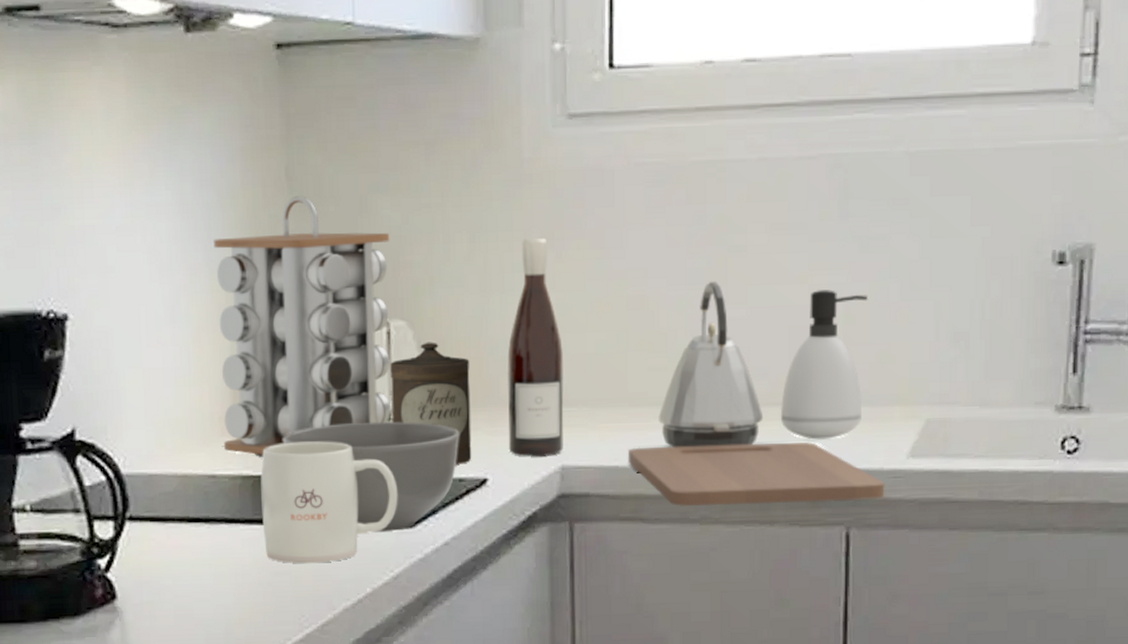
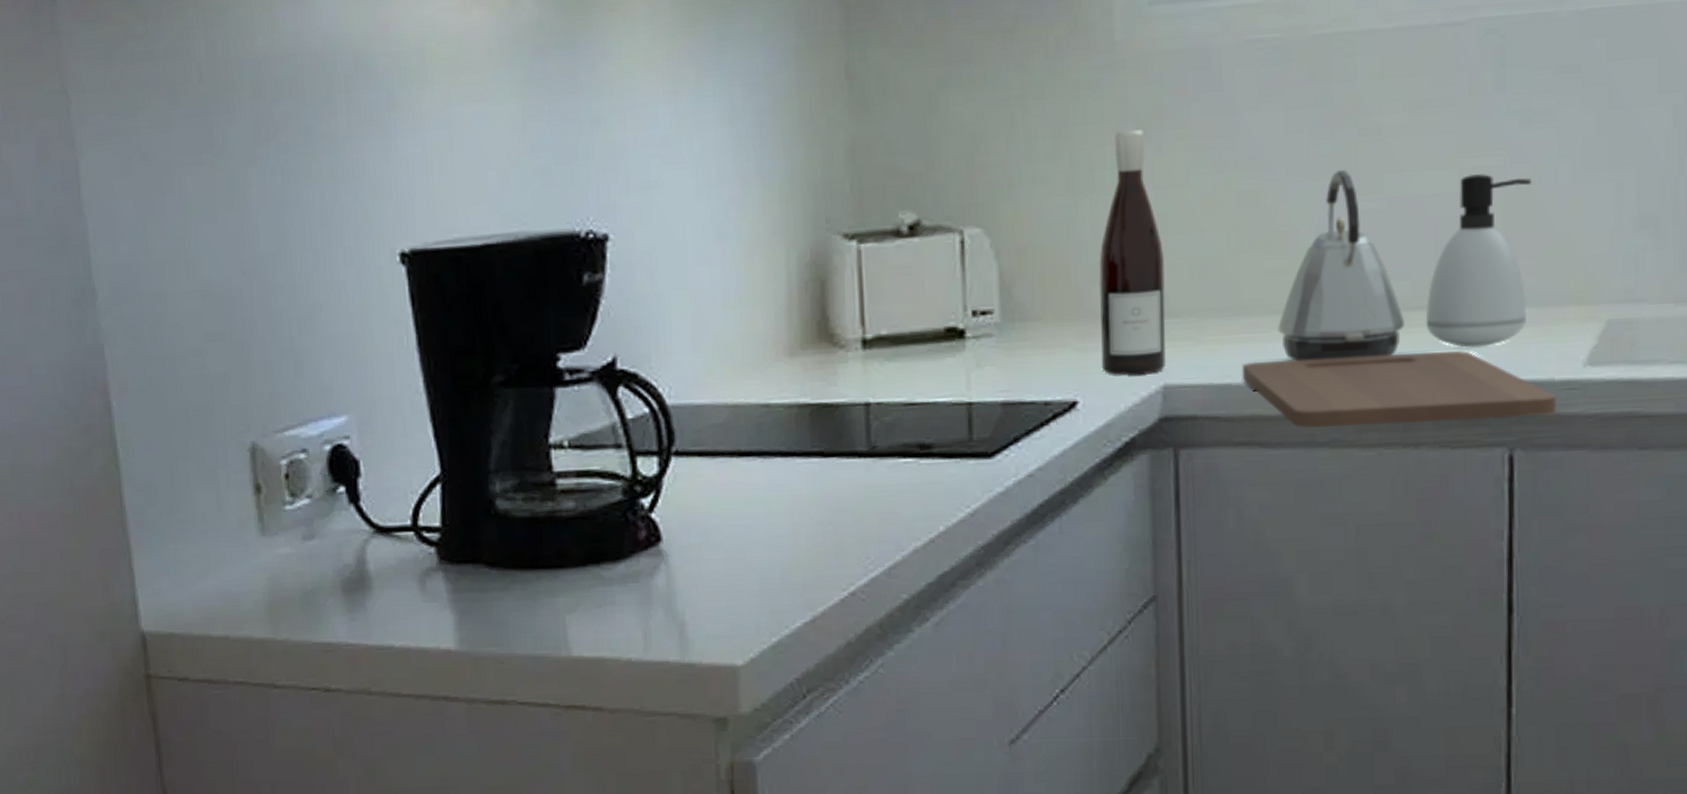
spice rack: present [213,195,390,457] -> none [766,95,965,383]
mug: present [260,441,398,564] -> none [819,363,975,500]
bowl: present [283,421,460,533] -> none [844,340,1045,464]
canister: present [390,342,472,465] -> none [964,250,1059,386]

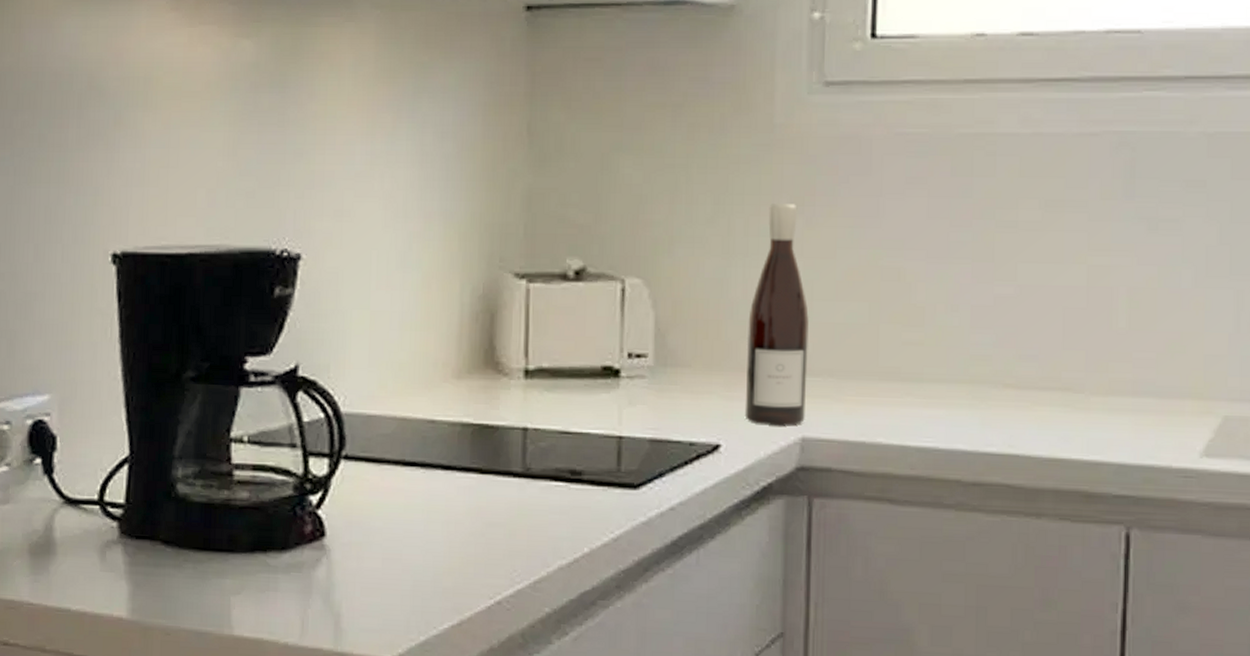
cutting board: present [1241,350,1557,428] -> none [876,423,1174,500]
kettle: present [1278,169,1405,362] -> none [912,256,1032,431]
soap dispenser: present [1425,174,1531,348] -> none [1051,271,1156,430]

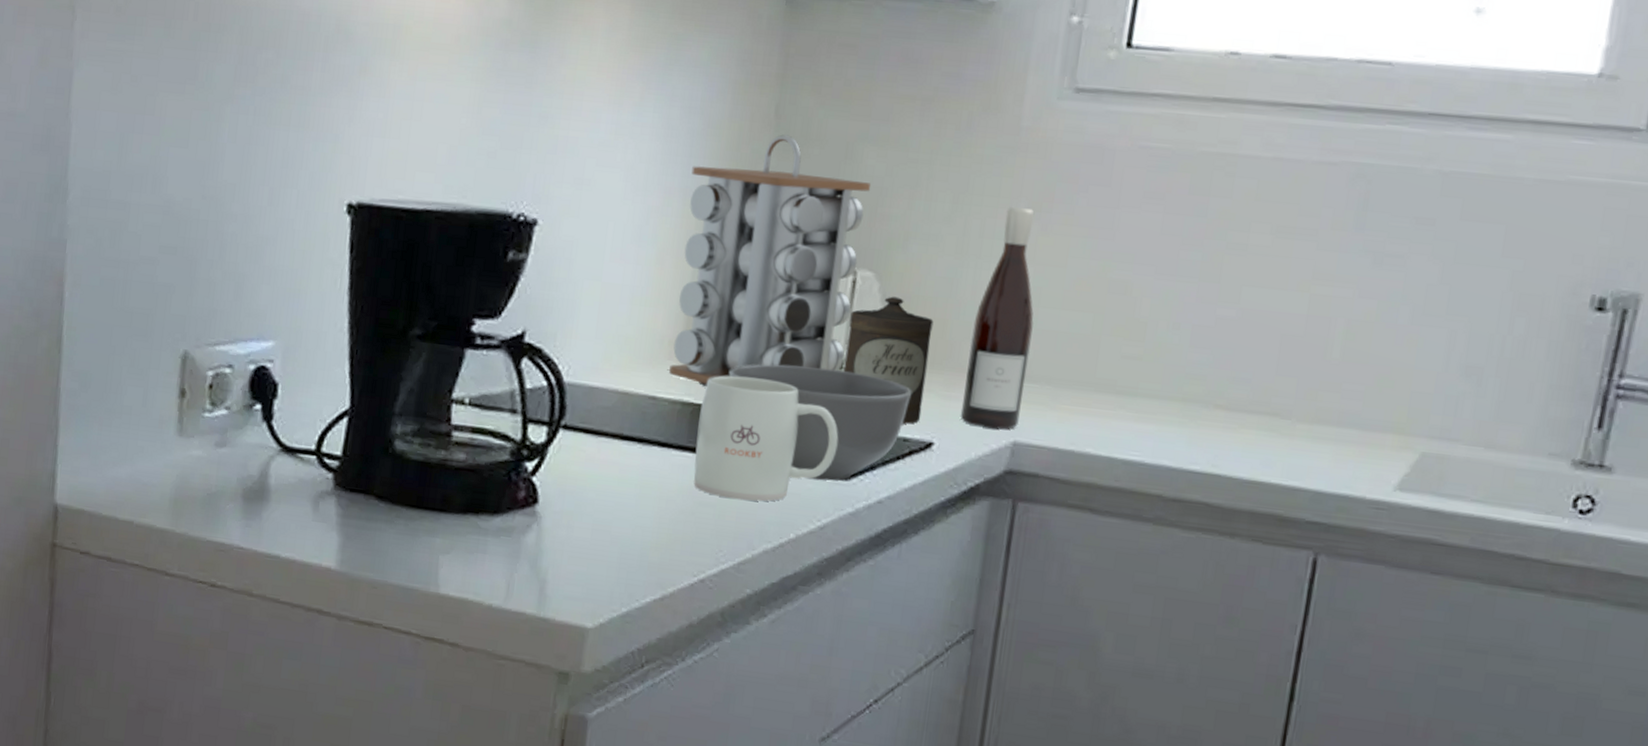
spice rack: none [446,151,631,406] -> present [669,134,872,387]
mug: none [479,393,623,518] -> present [694,375,839,502]
bowl: none [507,377,693,492] -> present [729,364,912,481]
canister: none [621,301,707,428] -> present [843,296,934,424]

